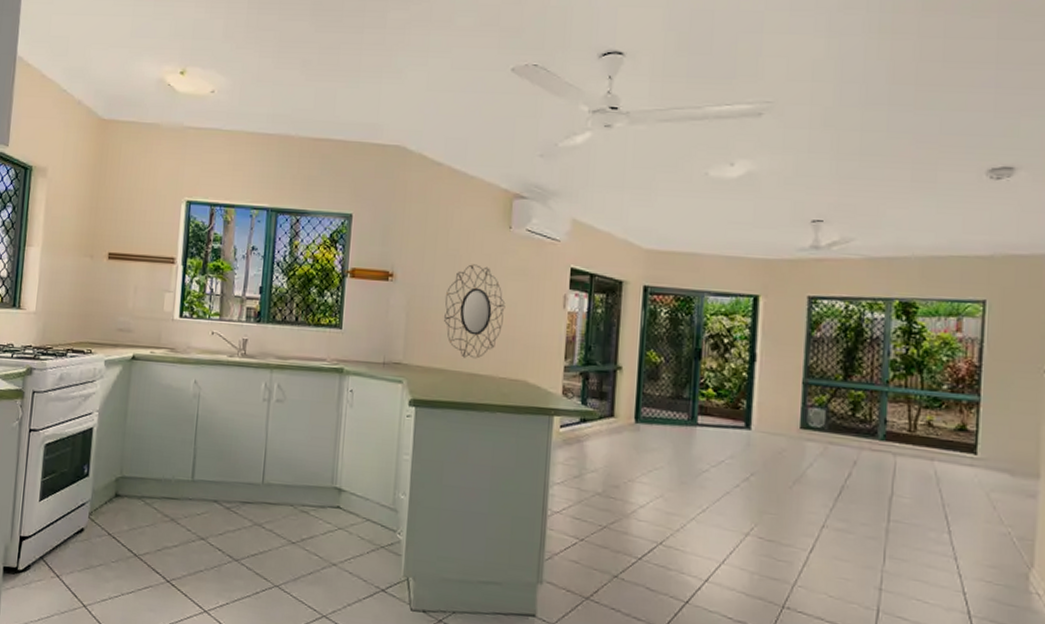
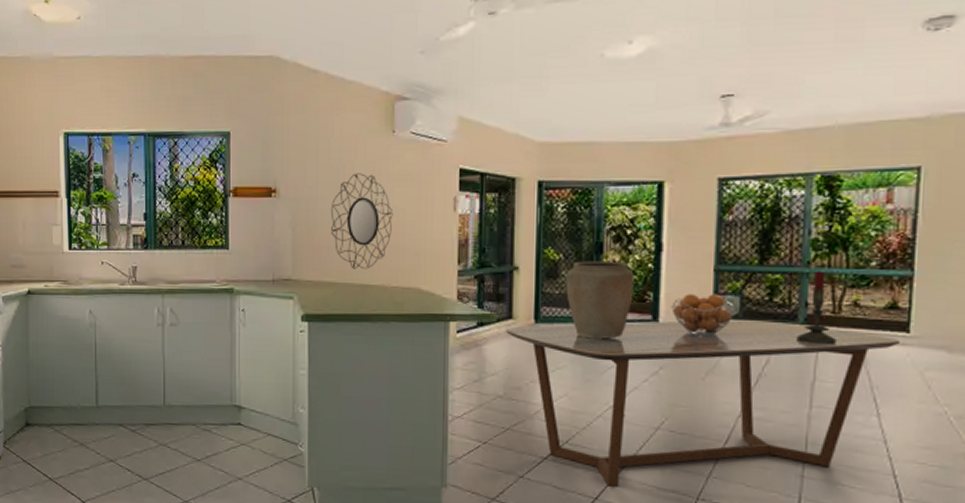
dining table: none [607,425,968,591] -> present [506,320,899,487]
vase: none [665,365,730,444] -> present [566,261,634,339]
fruit basket: none [763,404,822,446] -> present [671,293,736,336]
candle: none [876,390,912,462] -> present [797,271,836,345]

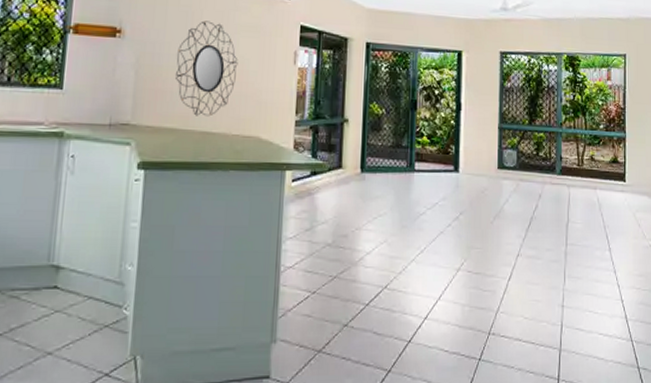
dining table: present [506,320,899,487] -> none [336,171,620,328]
vase: present [566,261,634,339] -> none [387,116,441,188]
fruit basket: present [671,293,736,336] -> none [468,147,514,184]
candle: present [797,271,836,345] -> none [556,131,581,192]

